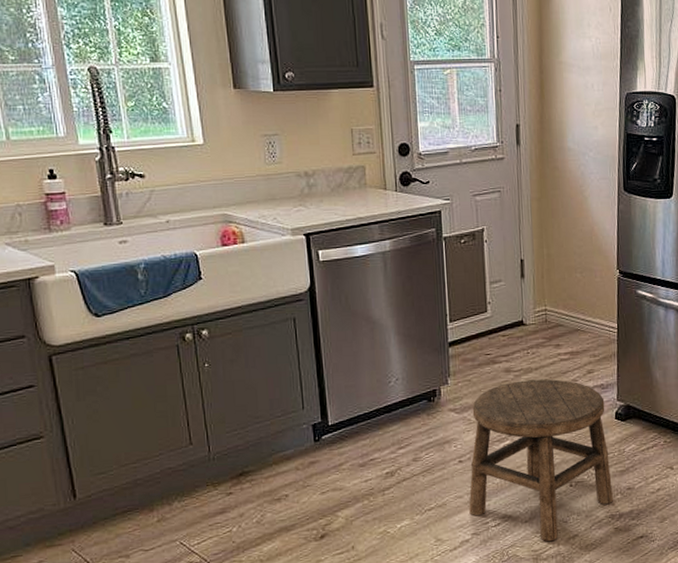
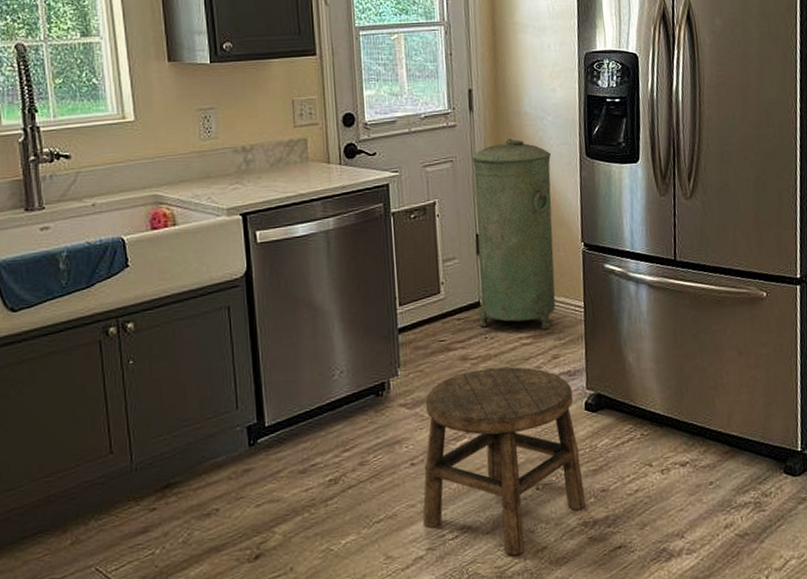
trash can: none [518,172,592,347] -> present [471,139,556,329]

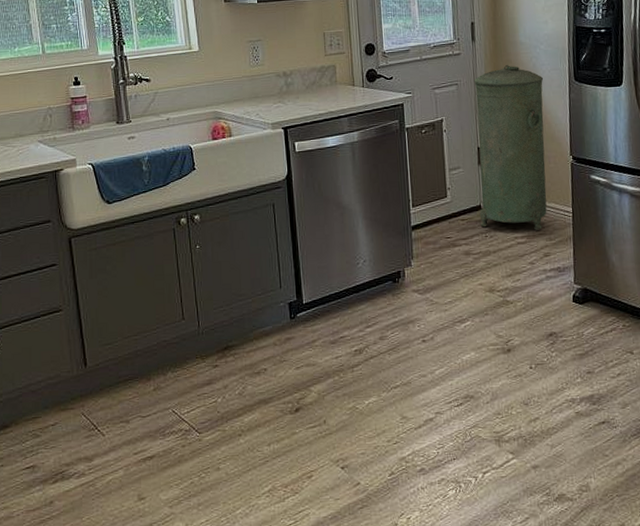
stool: present [422,366,587,556] -> none [432,261,574,424]

